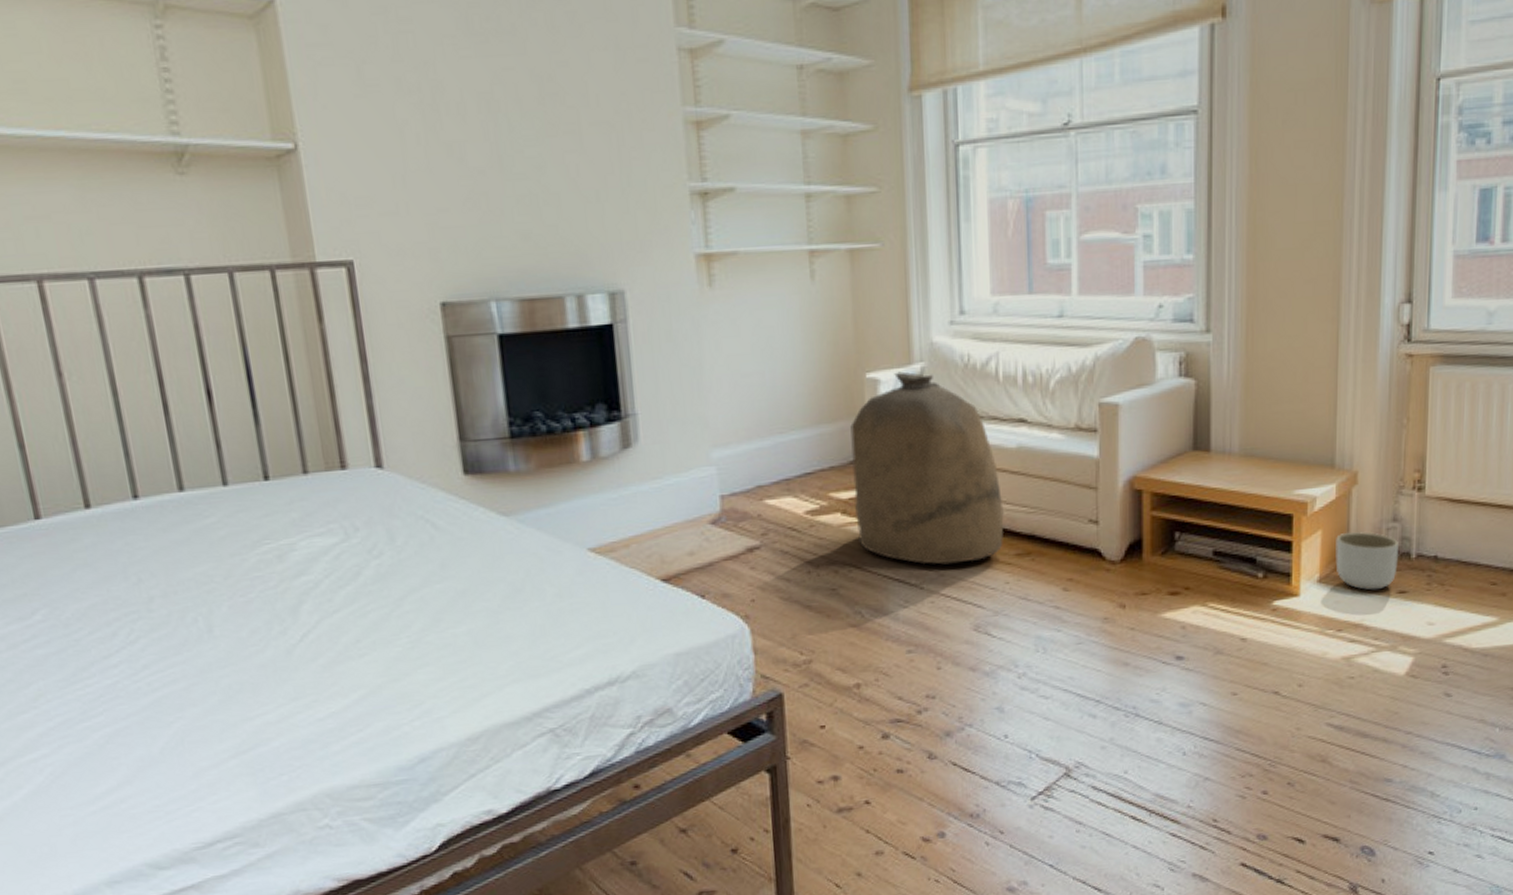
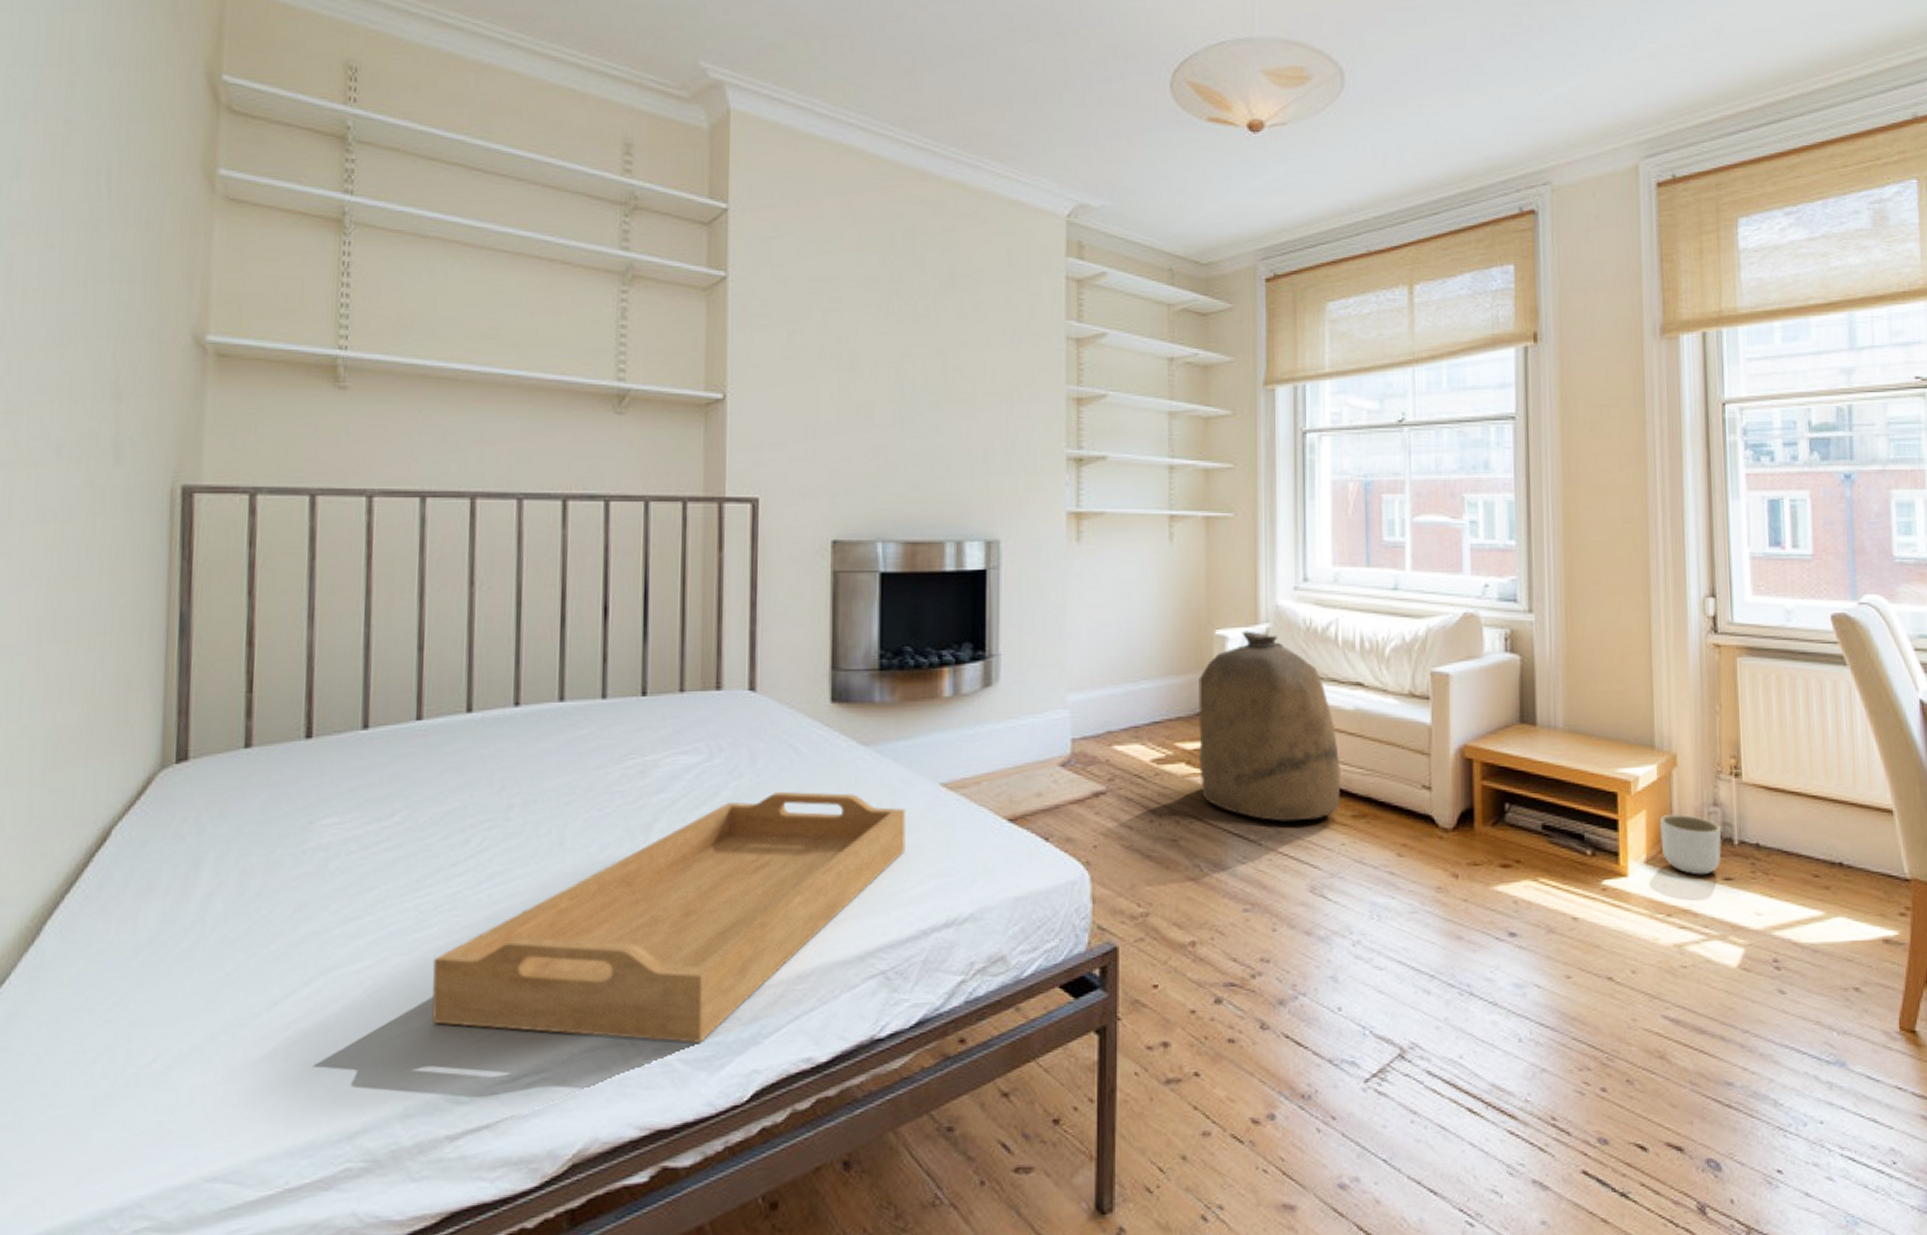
serving tray: none [106,564,560,804] -> present [431,791,906,1043]

